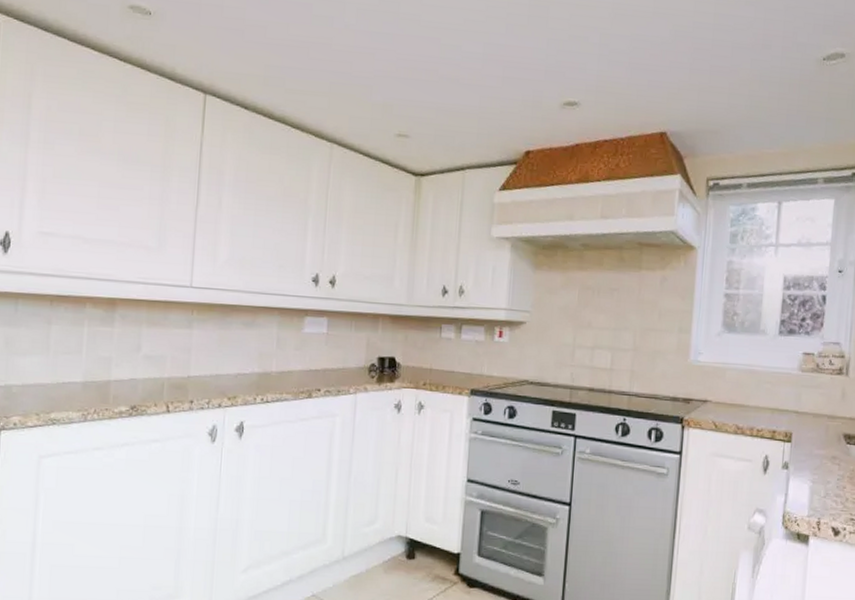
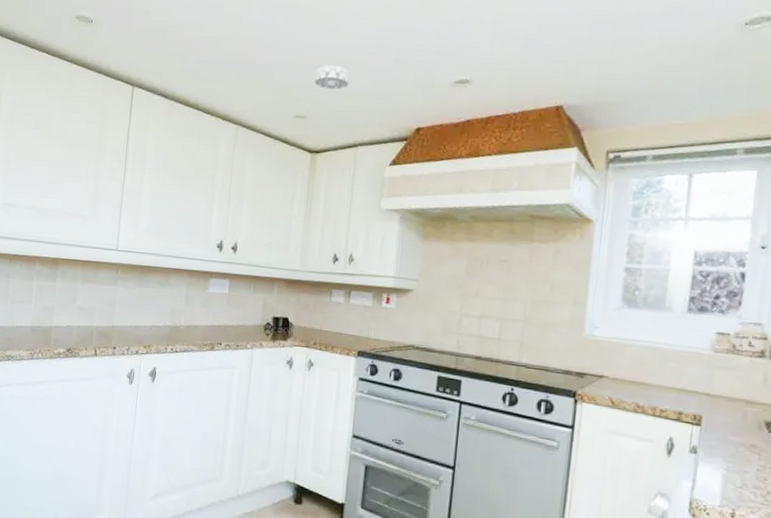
smoke detector: none [417,80,456,107] -> present [314,65,351,89]

